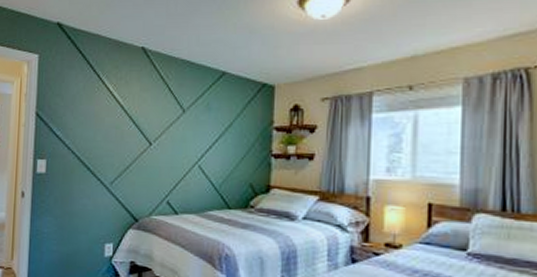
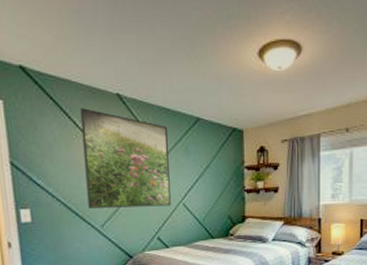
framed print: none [100,61,189,167] -> present [80,108,171,208]

